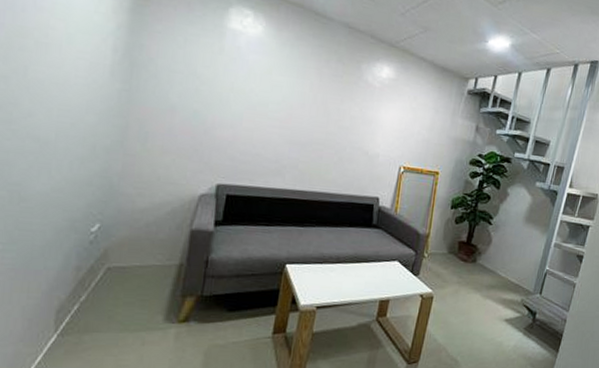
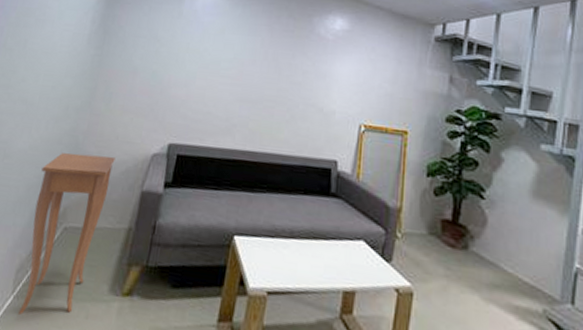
side table: none [66,195,159,350] -> present [19,153,116,315]

